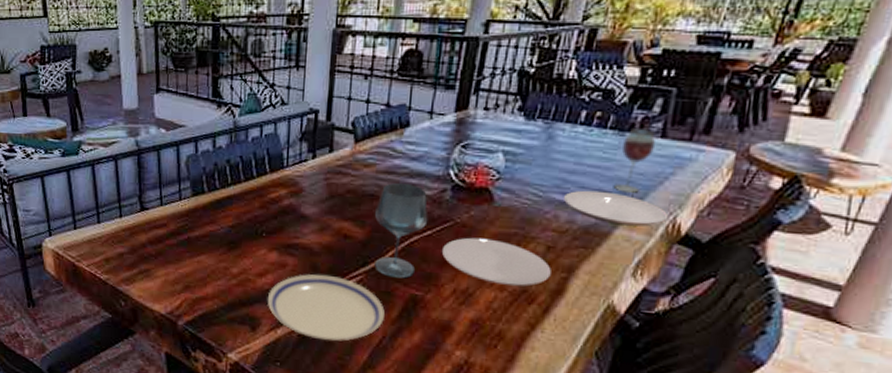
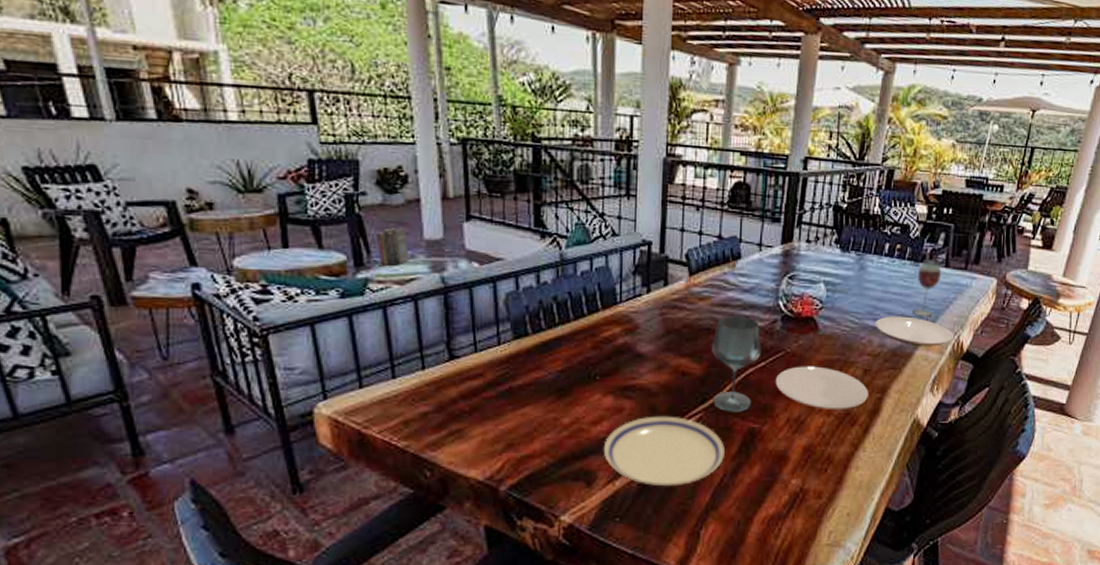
books: none [87,100,113,131] -> present [376,228,410,266]

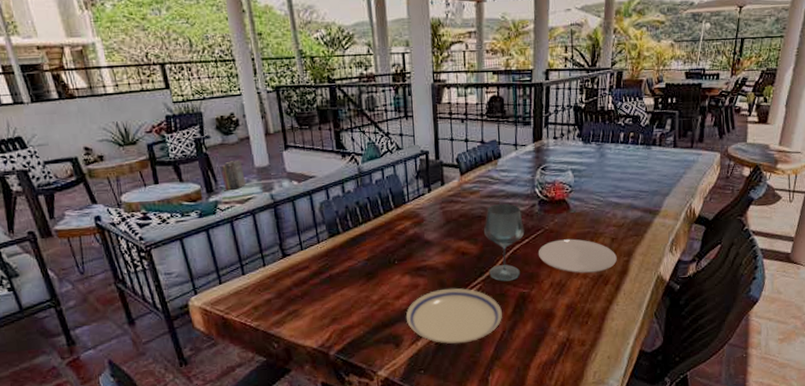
plate: present [876,316,954,346] -> none [618,191,687,215]
wineglass: present [912,260,941,317] -> none [648,142,670,191]

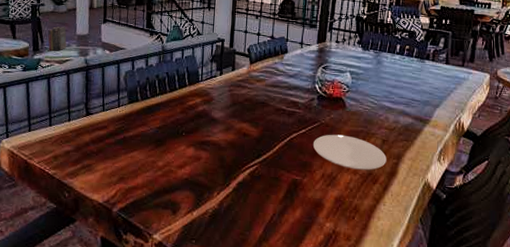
plate: present [405,288,502,345] -> none [185,165,274,220]
wine glass: present [483,203,525,282] -> none [265,93,303,167]

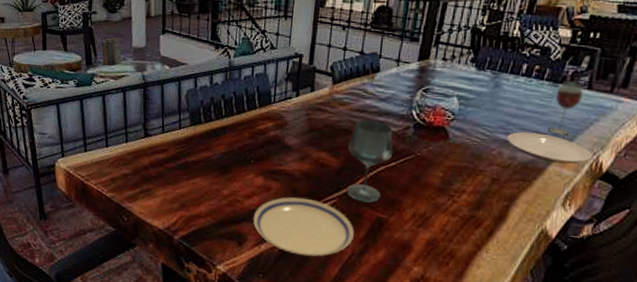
plate: none [185,165,274,220] -> present [253,197,354,257]
wine glass: none [265,93,303,167] -> present [346,119,394,203]
plate: present [312,134,387,171] -> none [404,169,495,213]
plate: none [391,99,456,125] -> present [507,131,593,164]
wineglass: none [420,58,442,101] -> present [548,81,583,135]

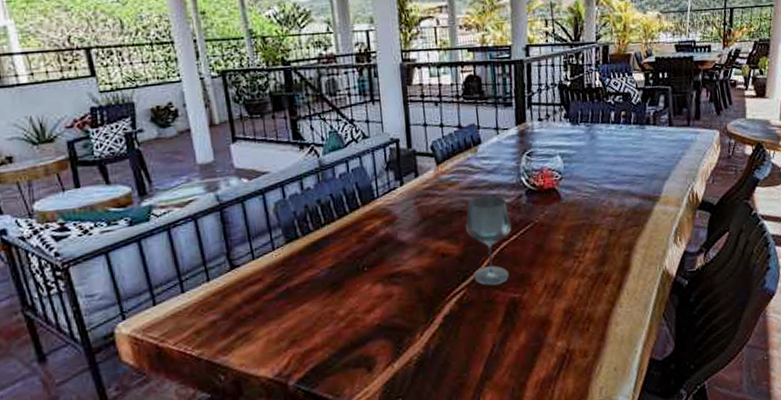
books: present [101,38,123,66] -> none [155,156,187,192]
plate: present [253,197,354,257] -> none [378,296,491,365]
plate: present [507,131,593,164] -> none [613,175,688,202]
wineglass: present [548,81,583,135] -> none [644,121,667,174]

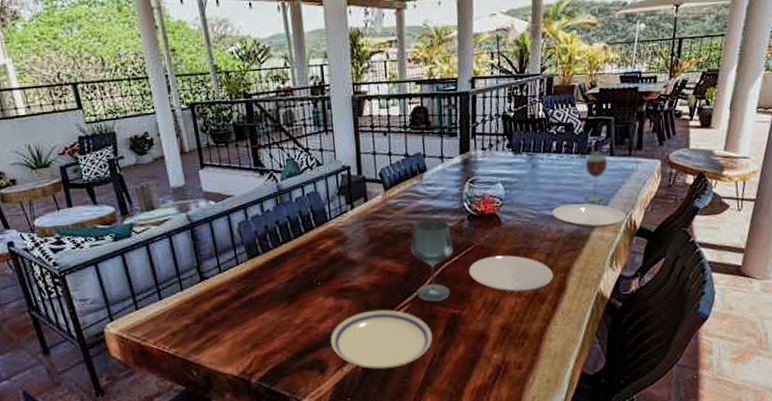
books: none [155,156,187,192] -> present [134,181,162,212]
plate: none [378,296,491,365] -> present [330,309,432,370]
plate: none [528,232,617,273] -> present [468,255,553,292]
plate: none [613,175,688,202] -> present [552,203,627,228]
wineglass: none [644,121,667,174] -> present [585,151,607,202]

